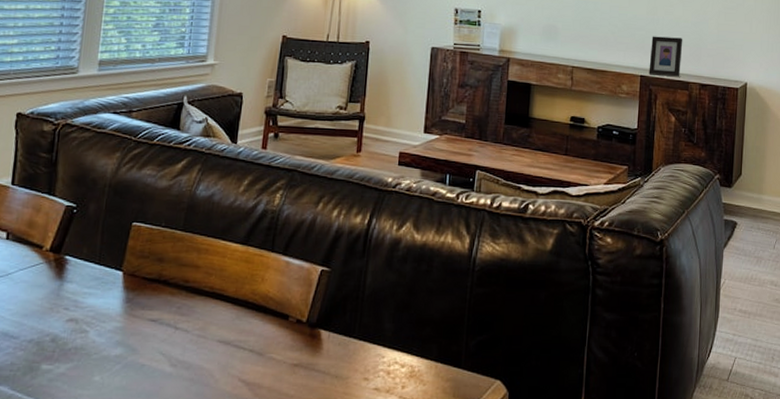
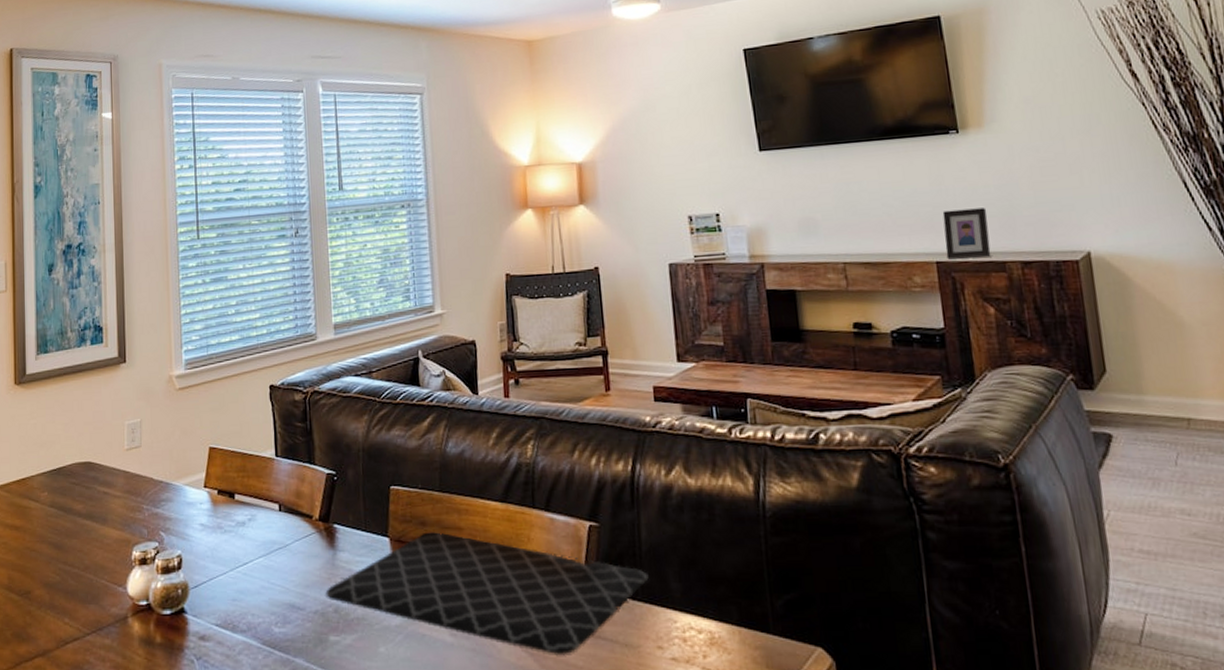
placemat: none [44,268,368,385] -> present [325,532,650,656]

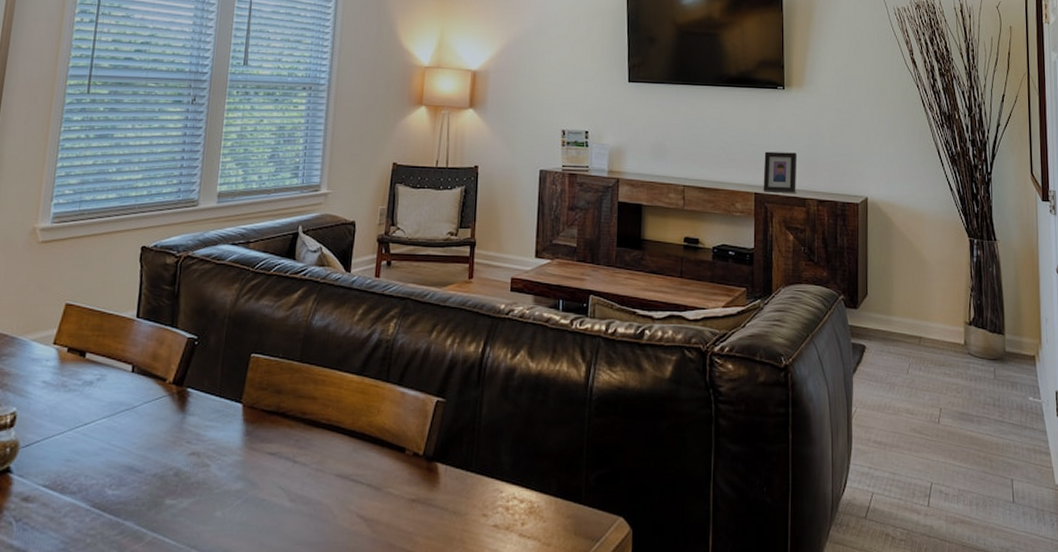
placemat: present [325,532,650,656] -> none [168,400,485,522]

